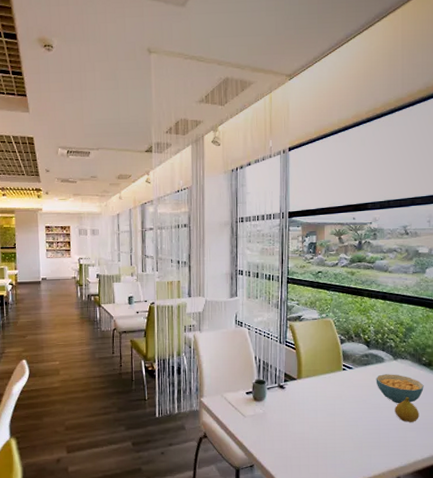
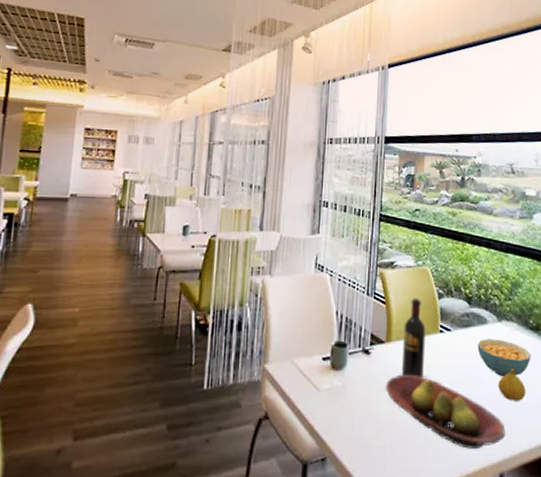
fruit bowl: none [299,403,401,459] -> present [386,374,506,449]
wine bottle: none [311,343,331,406] -> present [401,297,426,378]

